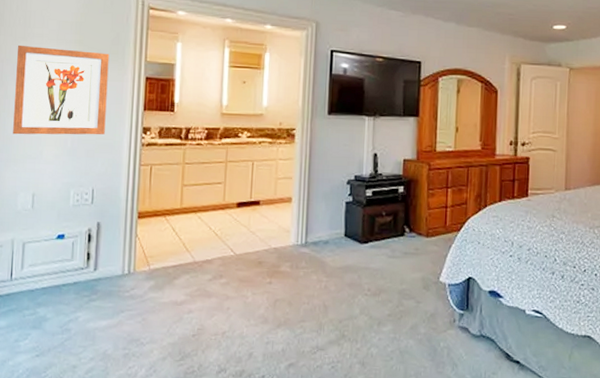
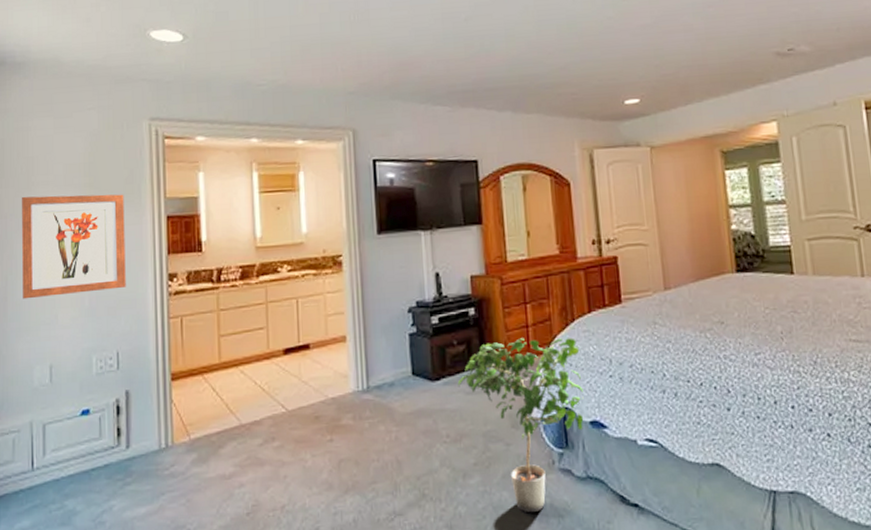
potted plant: none [382,216,488,360] -> present [457,338,584,513]

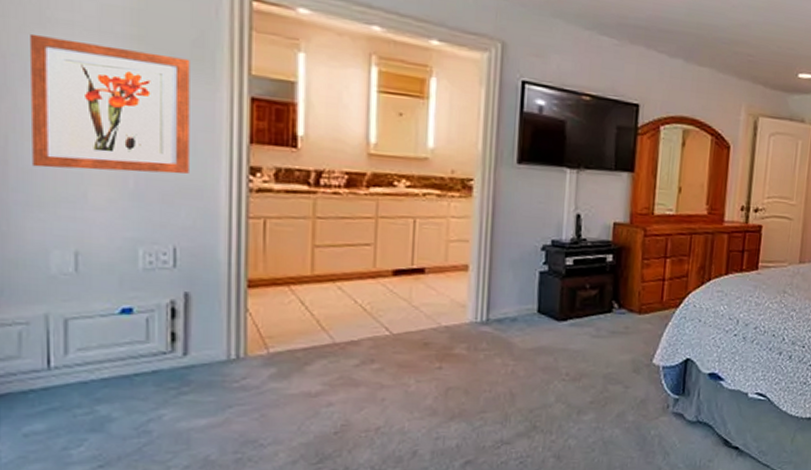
potted plant: present [457,338,584,513] -> none [584,290,711,449]

